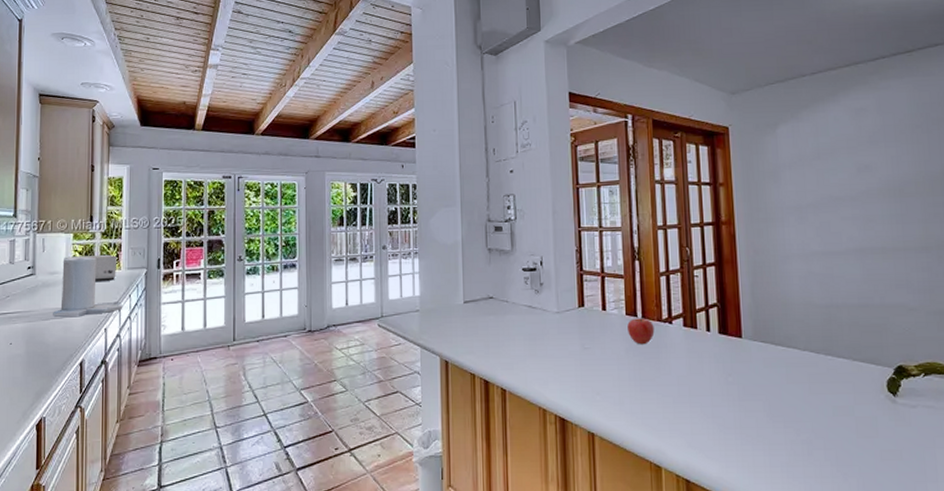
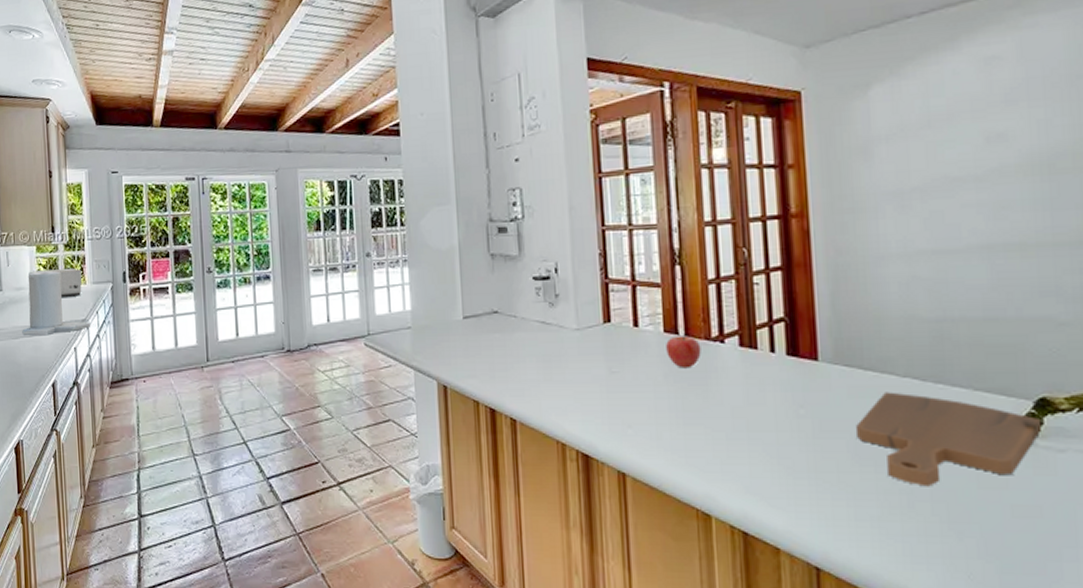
cutting board: none [770,362,899,438] -> present [856,392,1041,487]

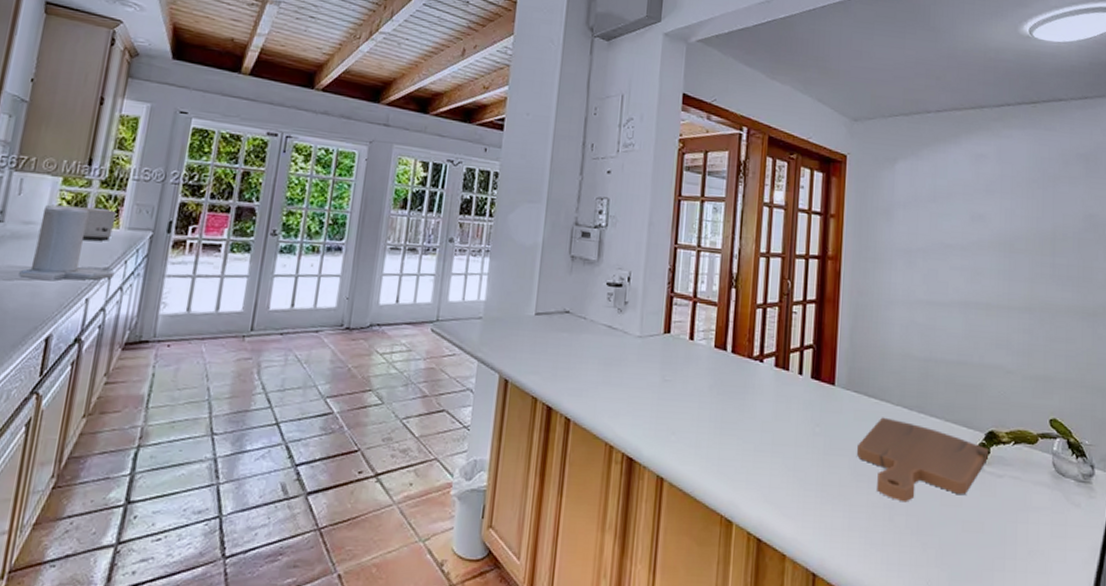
fruit: present [666,334,701,369] -> none [714,351,744,383]

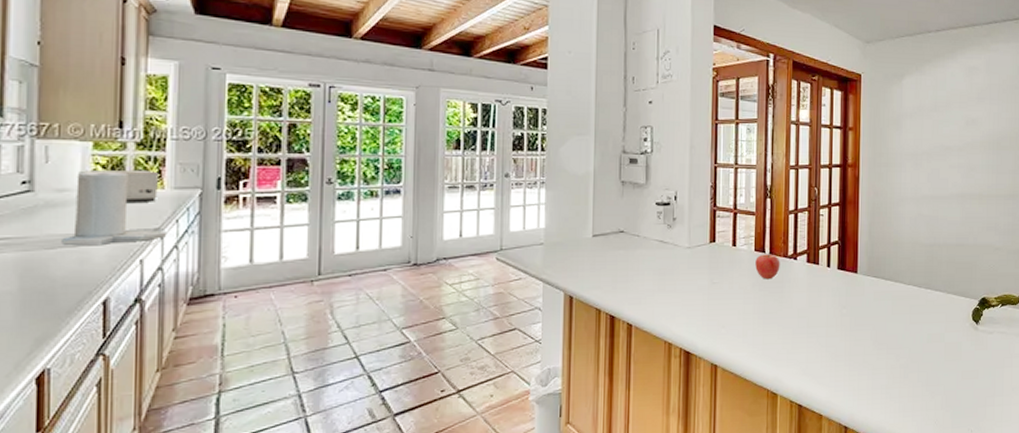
fruit: none [714,351,744,383] -> present [755,253,780,280]
cutting board: present [857,417,988,503] -> none [877,295,981,362]

